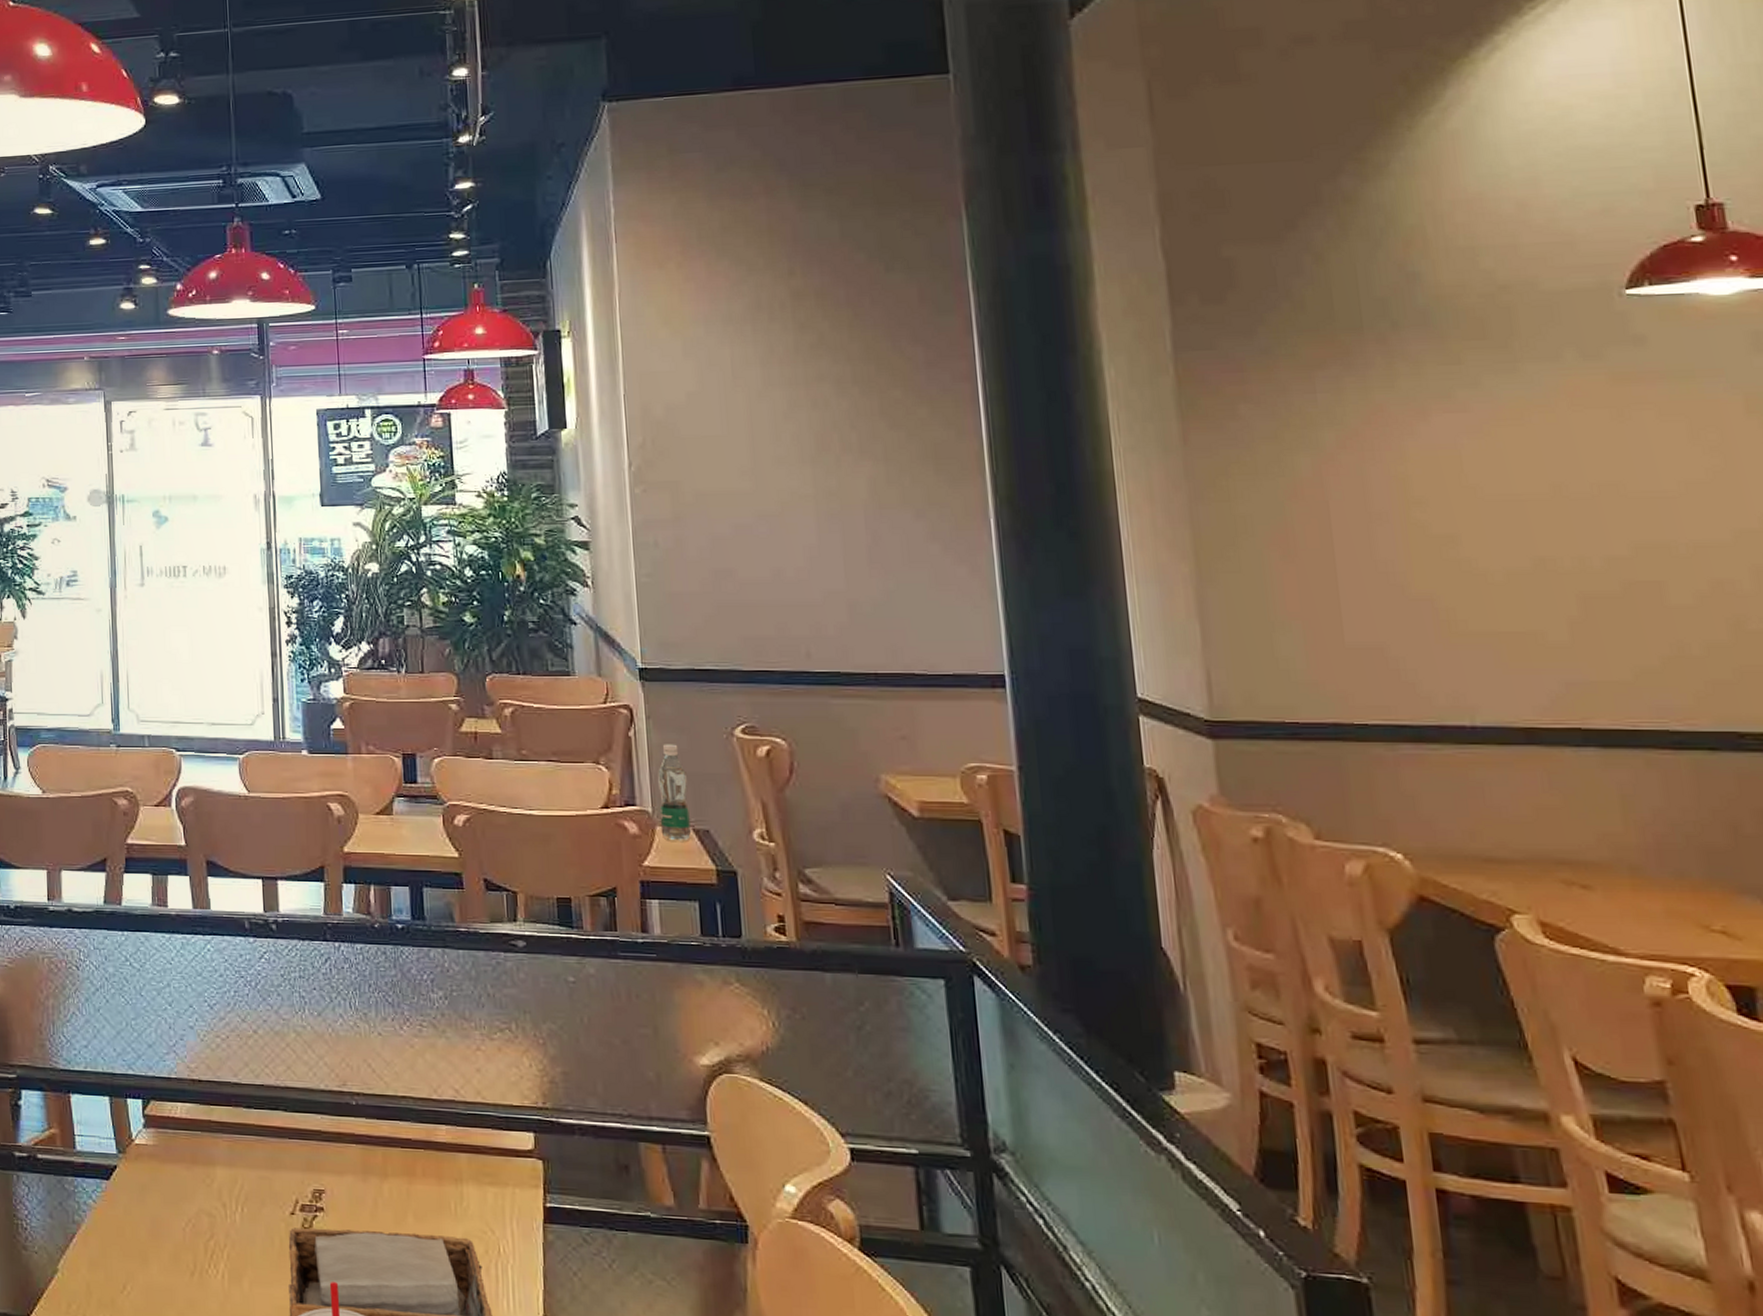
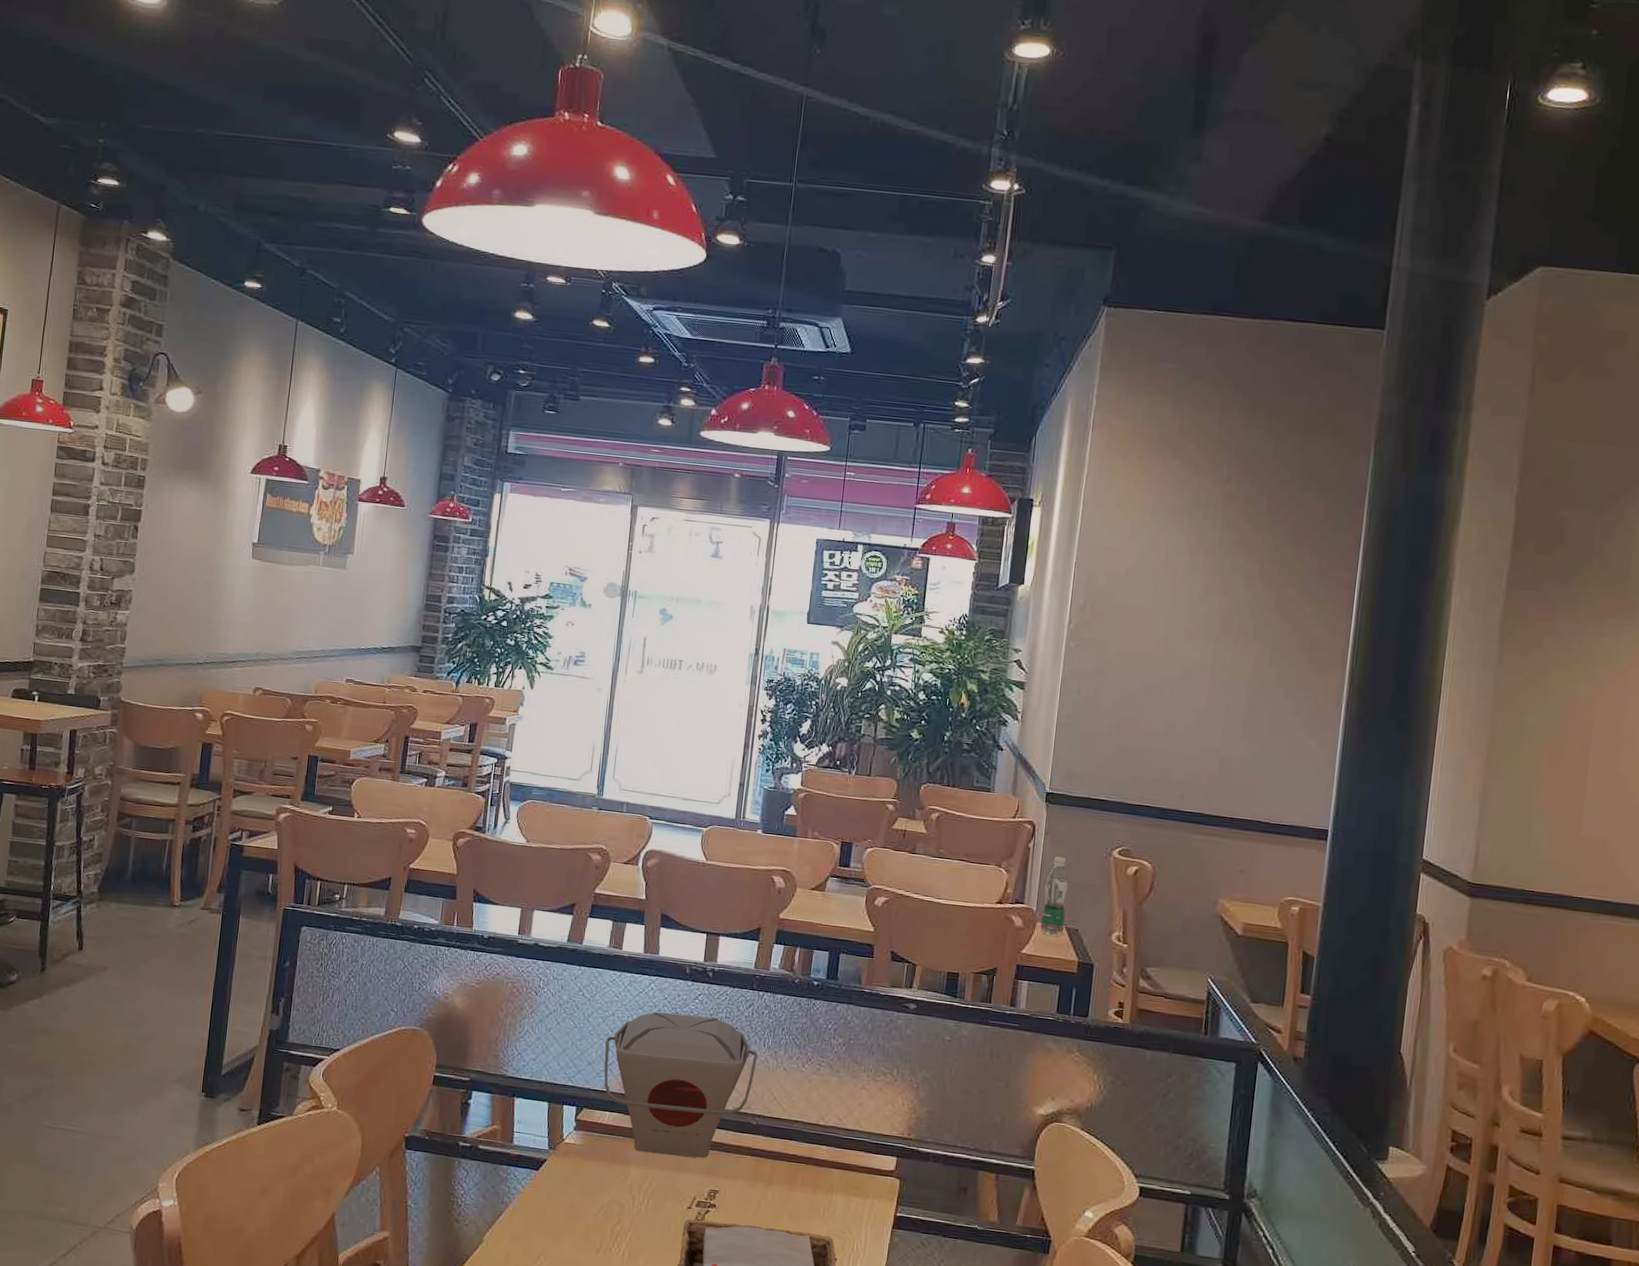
takeout container: none [165,977,345,1151] -> present [604,1012,758,1158]

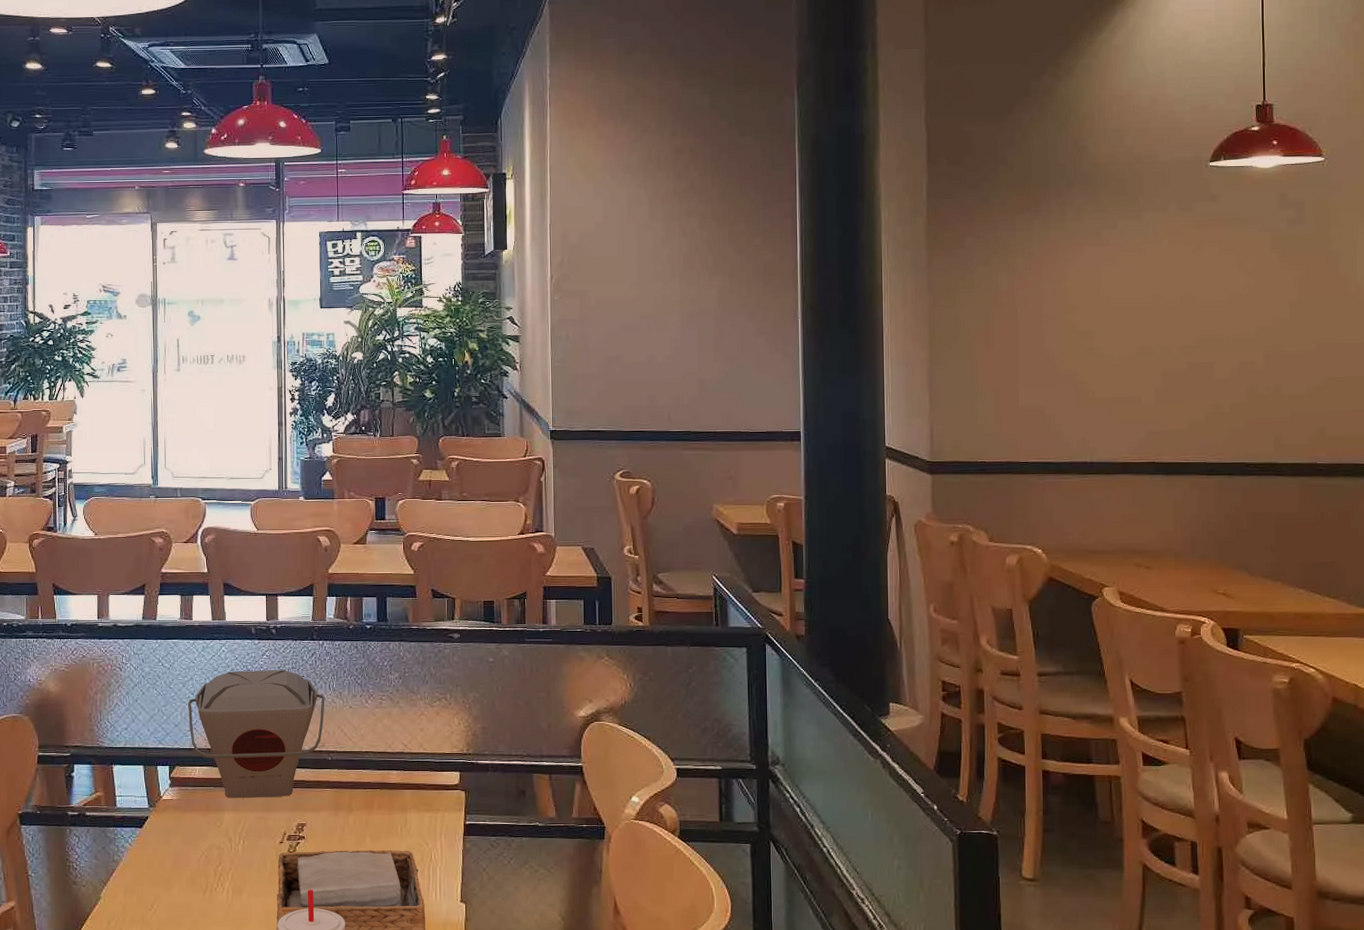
bottle: present [1040,856,1069,938] -> none [559,486,581,558]

